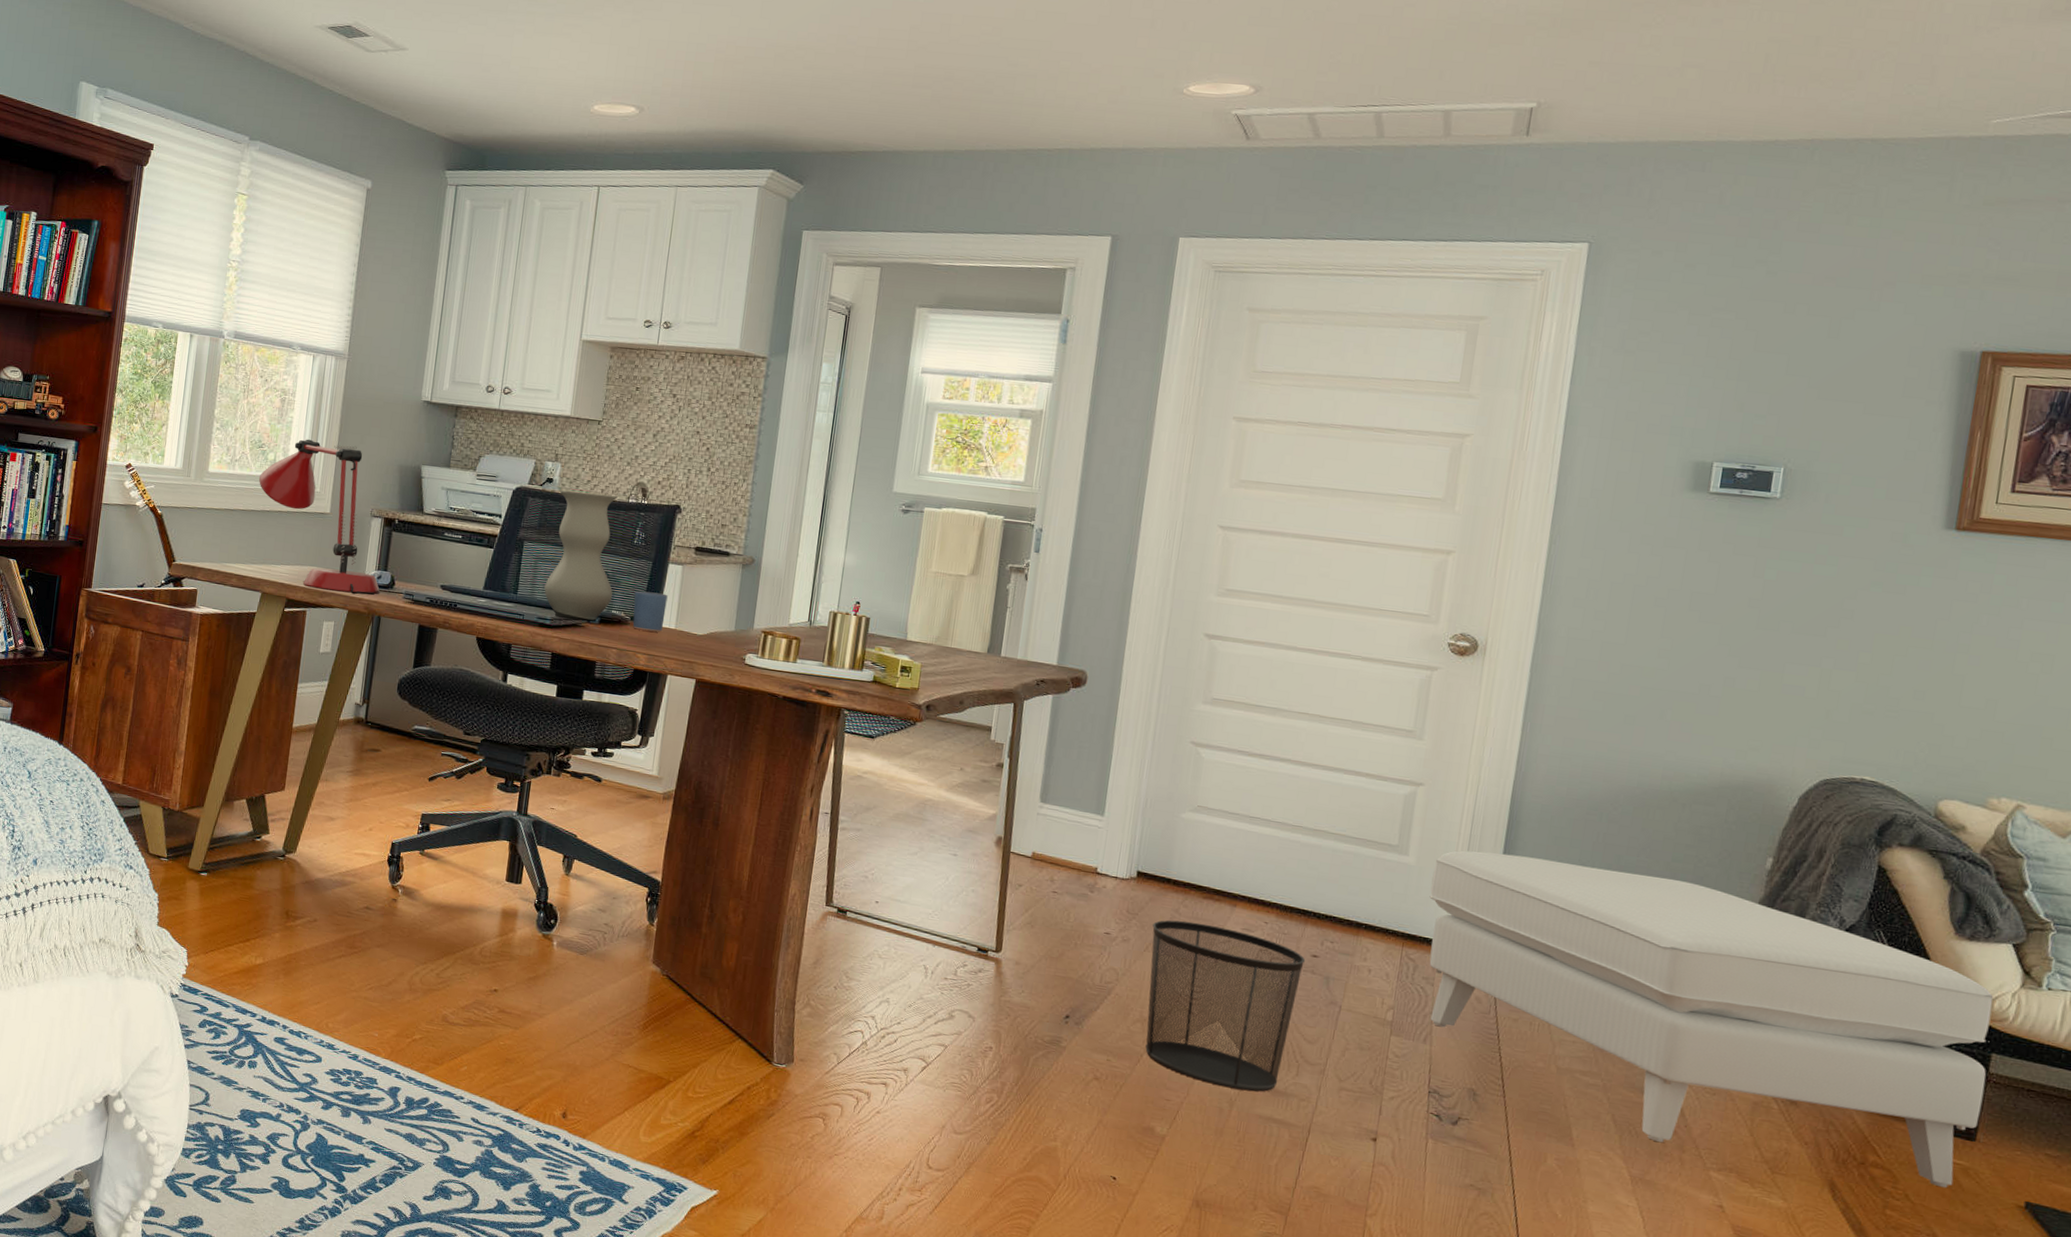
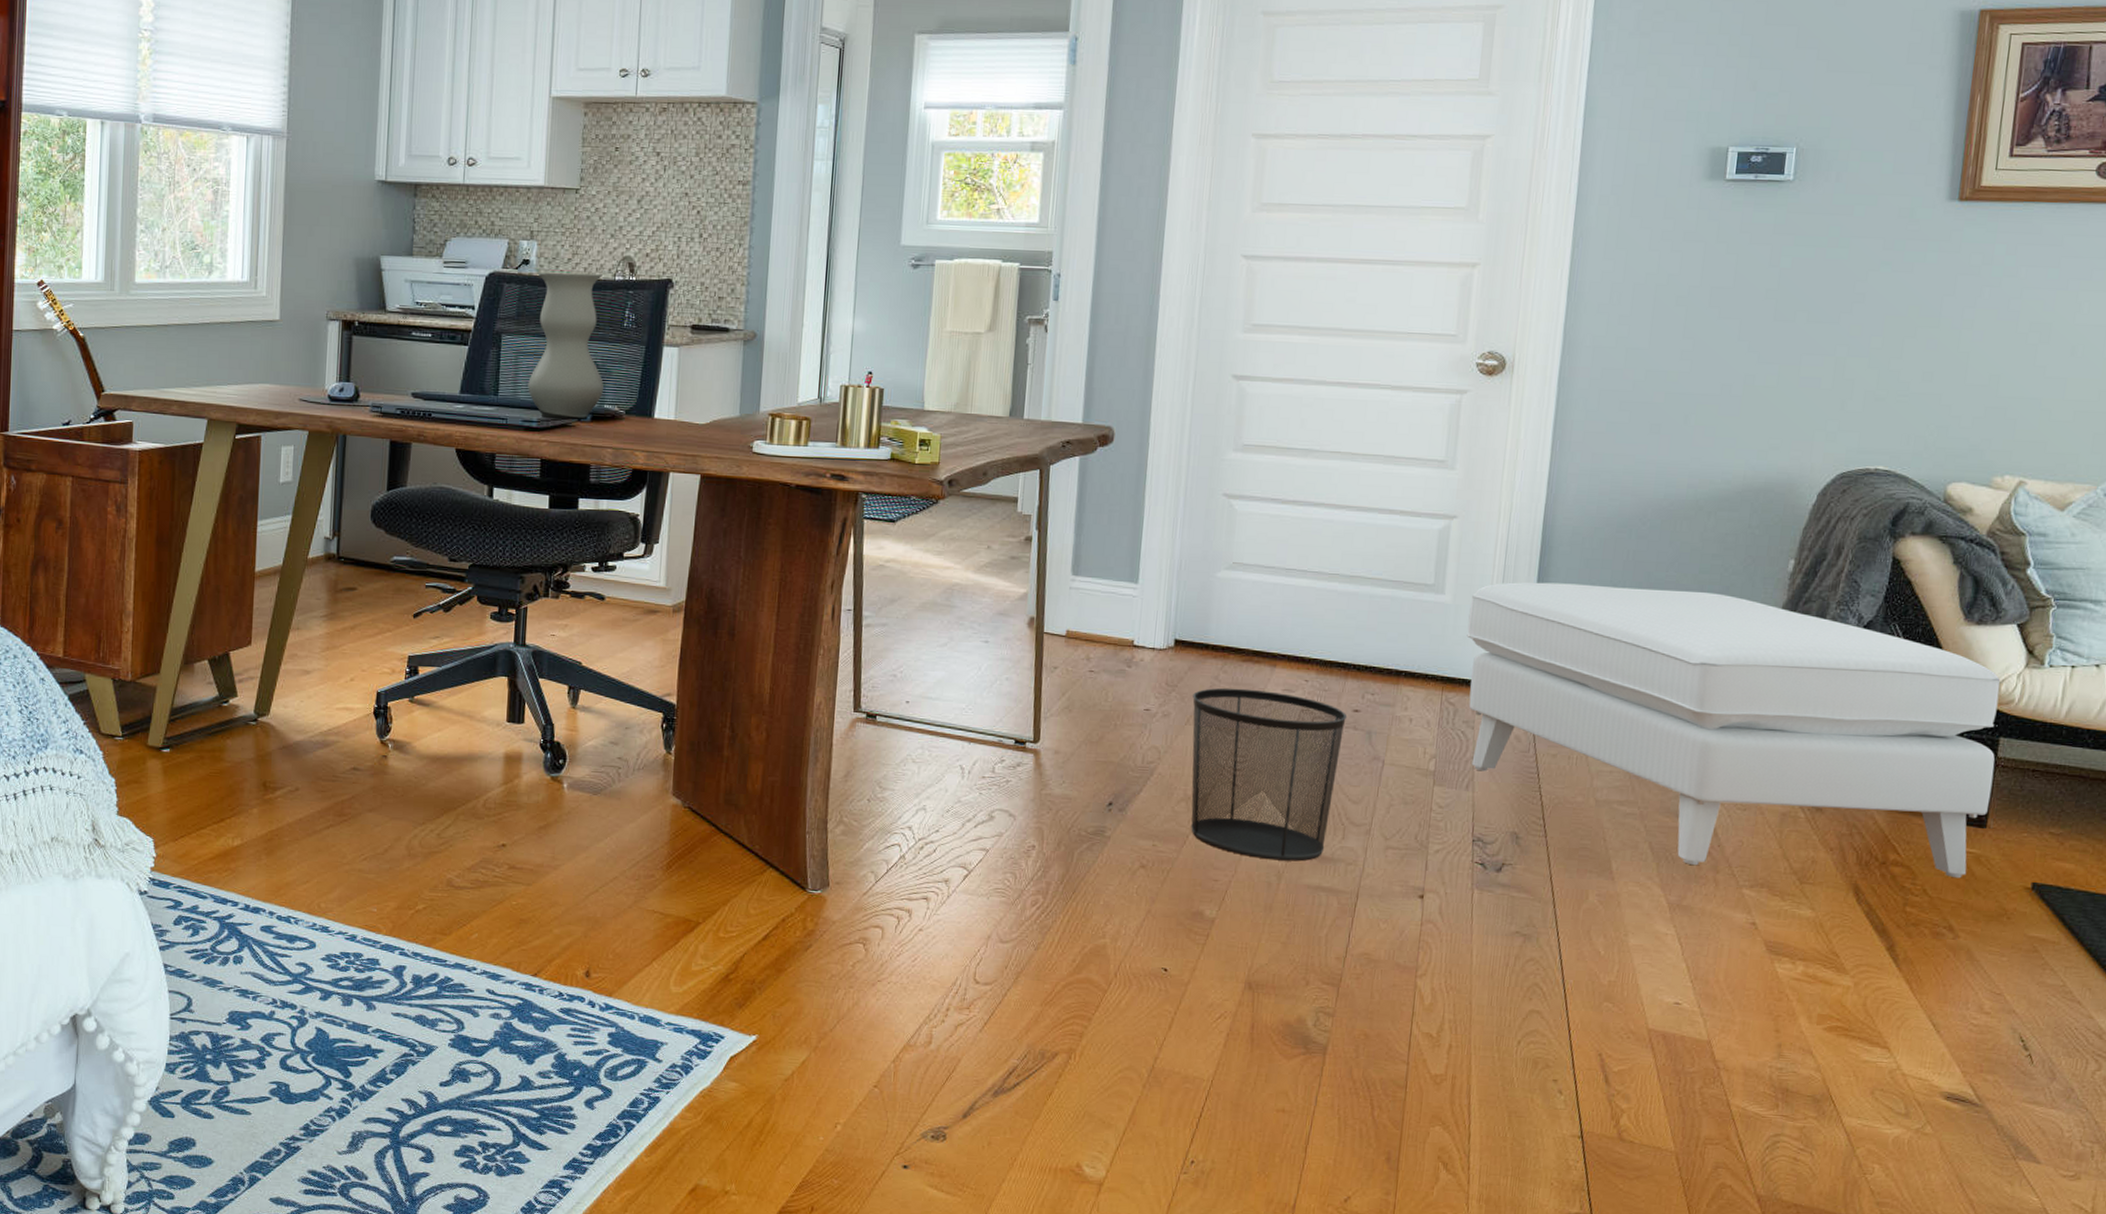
desk lamp: present [258,439,381,596] -> none [194,235,344,412]
mug: present [632,590,668,633] -> none [627,380,664,425]

